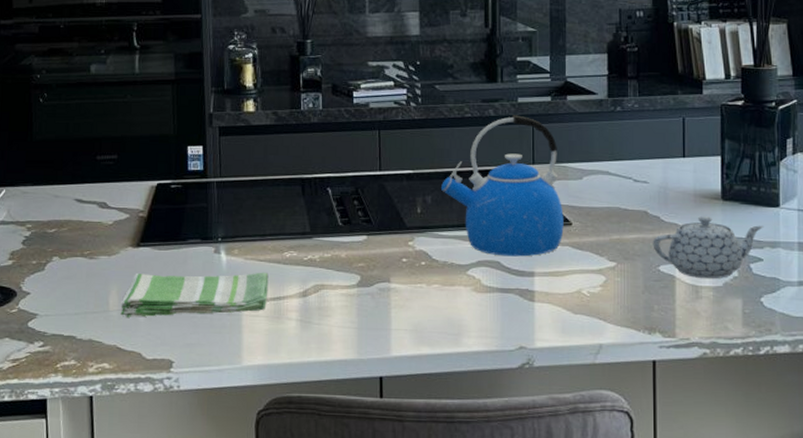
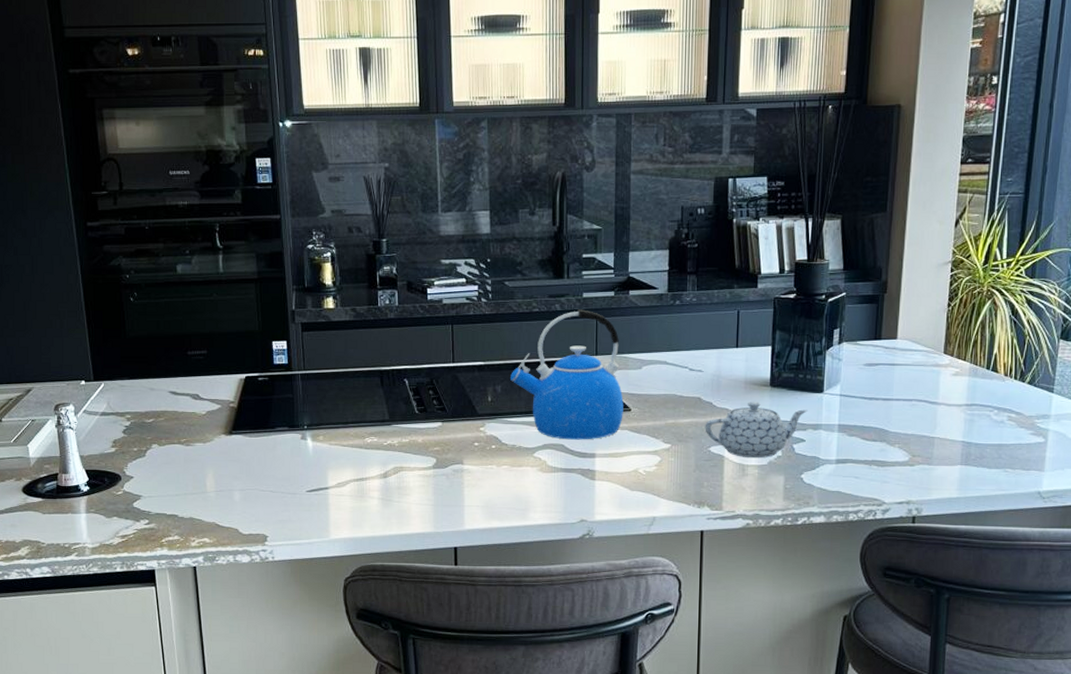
dish towel: present [120,272,269,317] -> none [217,456,352,498]

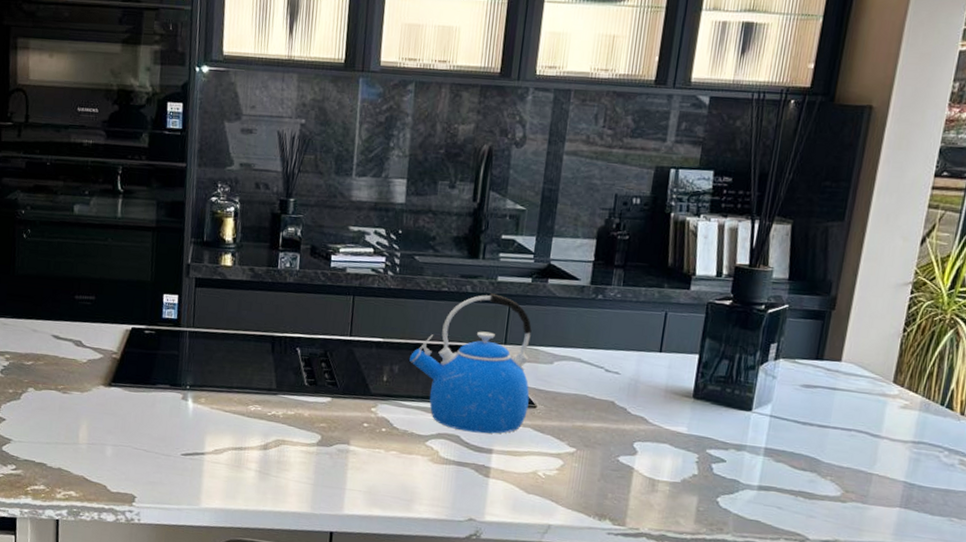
teapot: present [705,402,808,459] -> none [615,412,733,475]

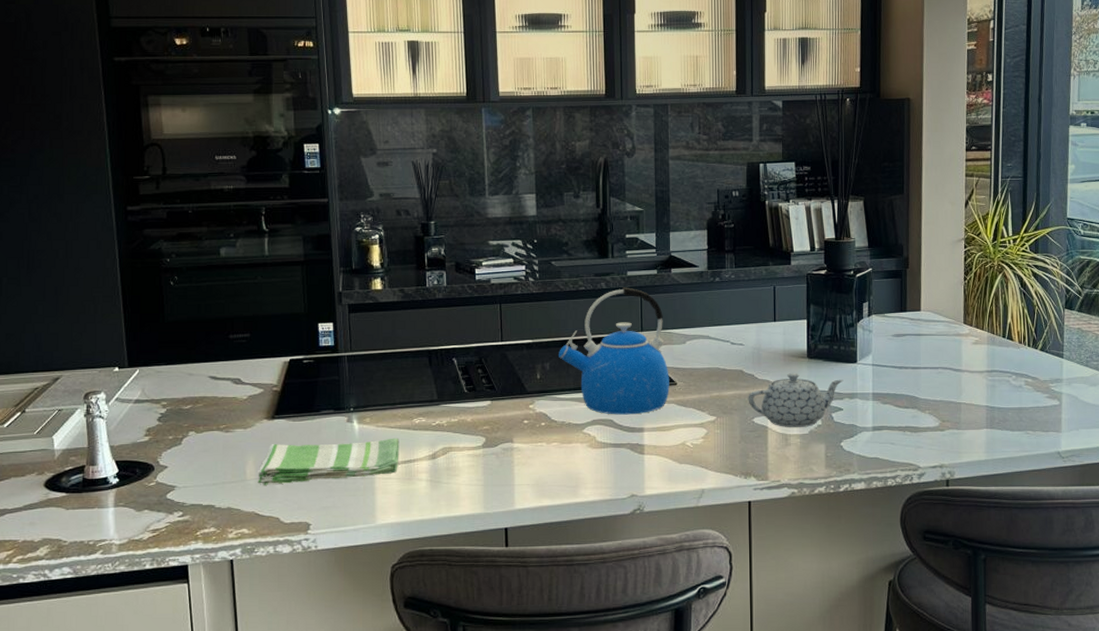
dish towel: none [89,411,233,459] -> present [258,438,399,485]
teapot: none [615,412,733,475] -> present [748,373,844,428]

